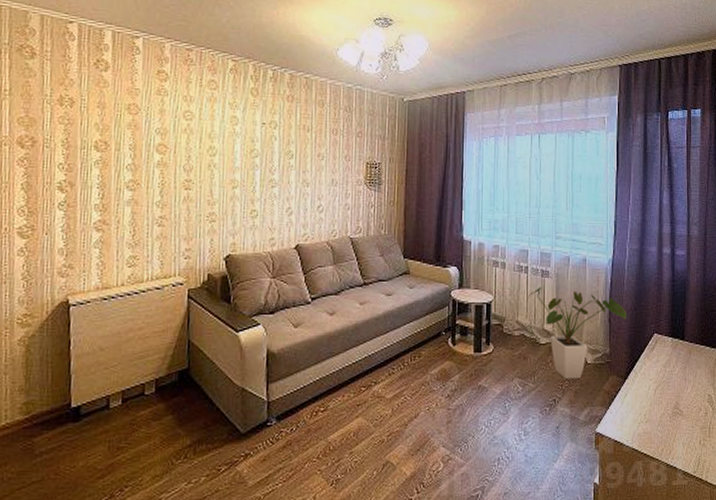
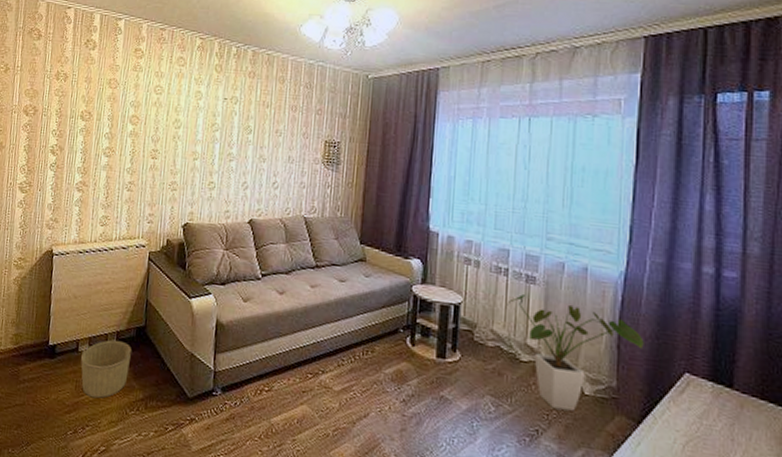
basket: none [113,389,175,456] -> present [80,340,133,399]

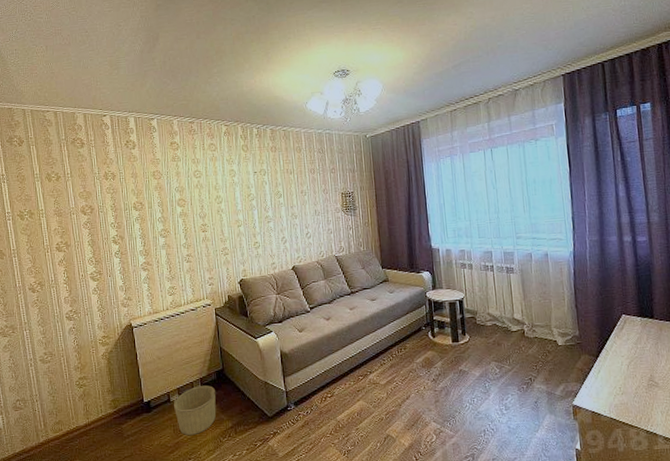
house plant: present [507,294,644,411] -> none [496,282,593,360]

